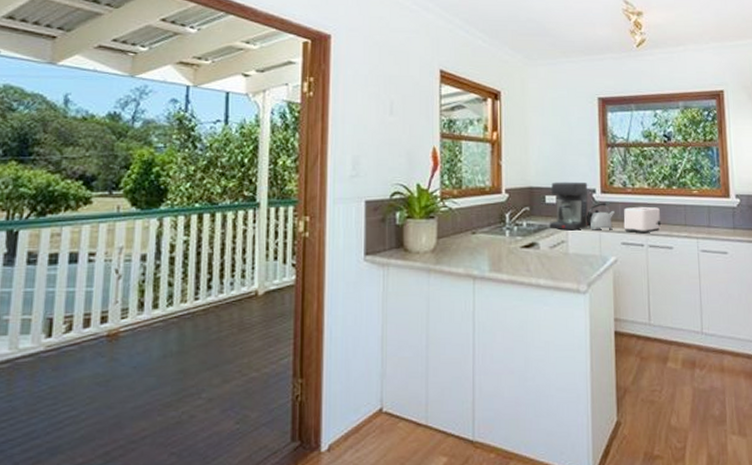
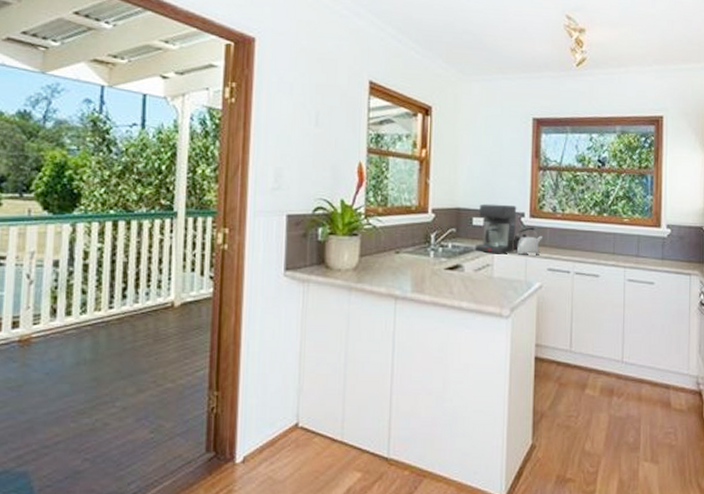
toaster: present [623,206,662,234] -> none [551,232,590,260]

